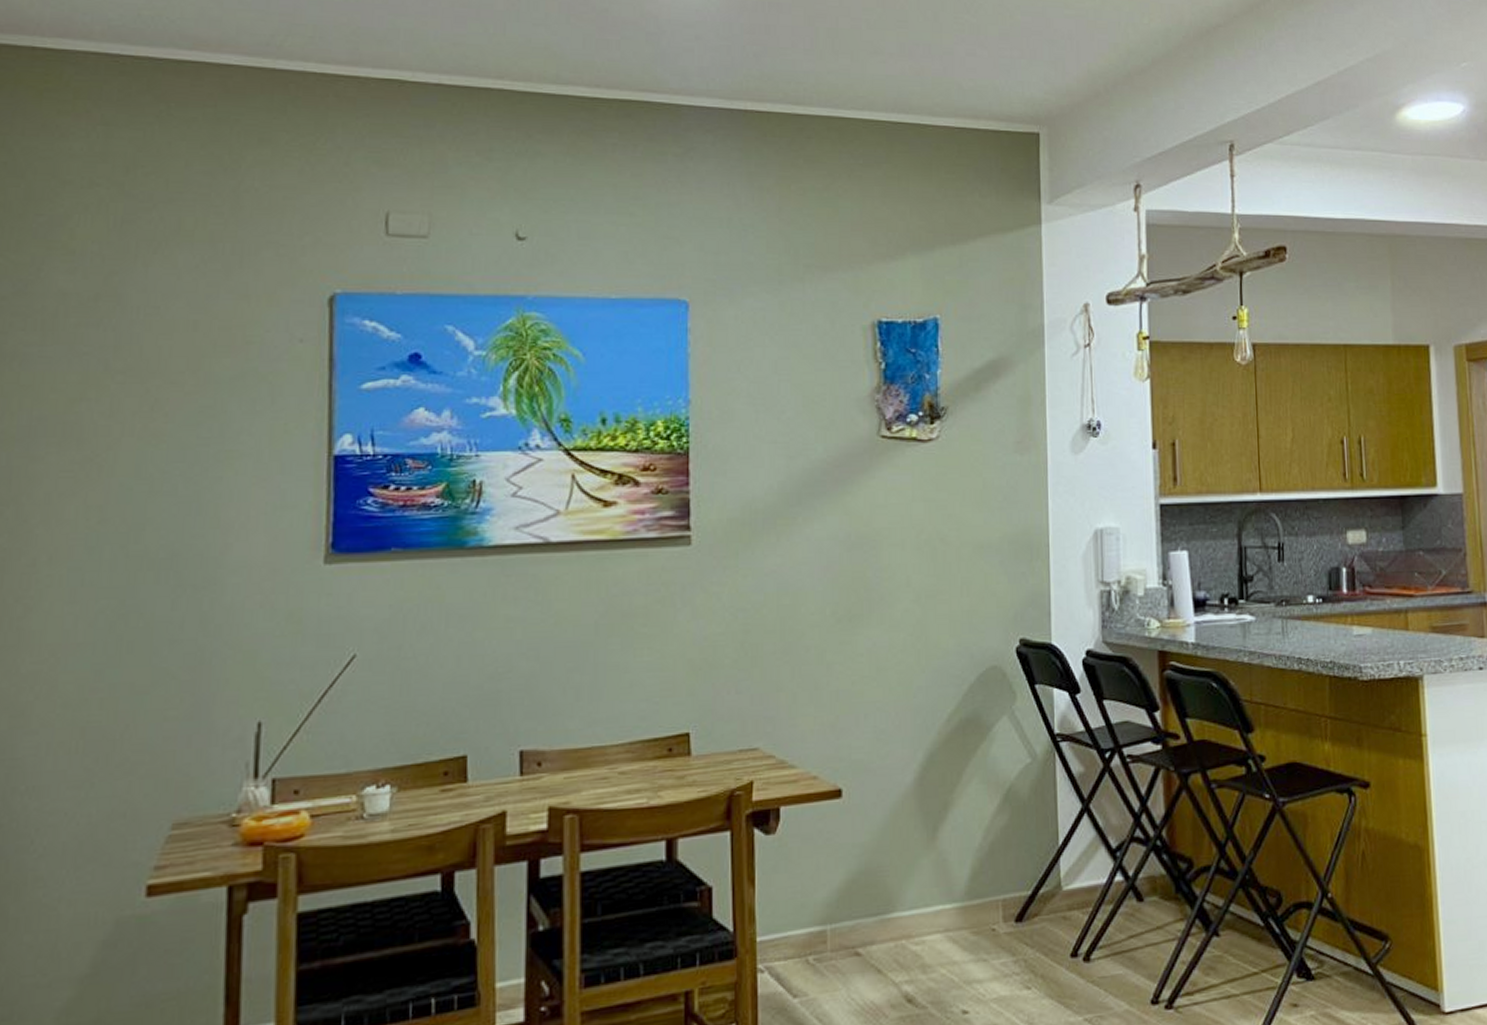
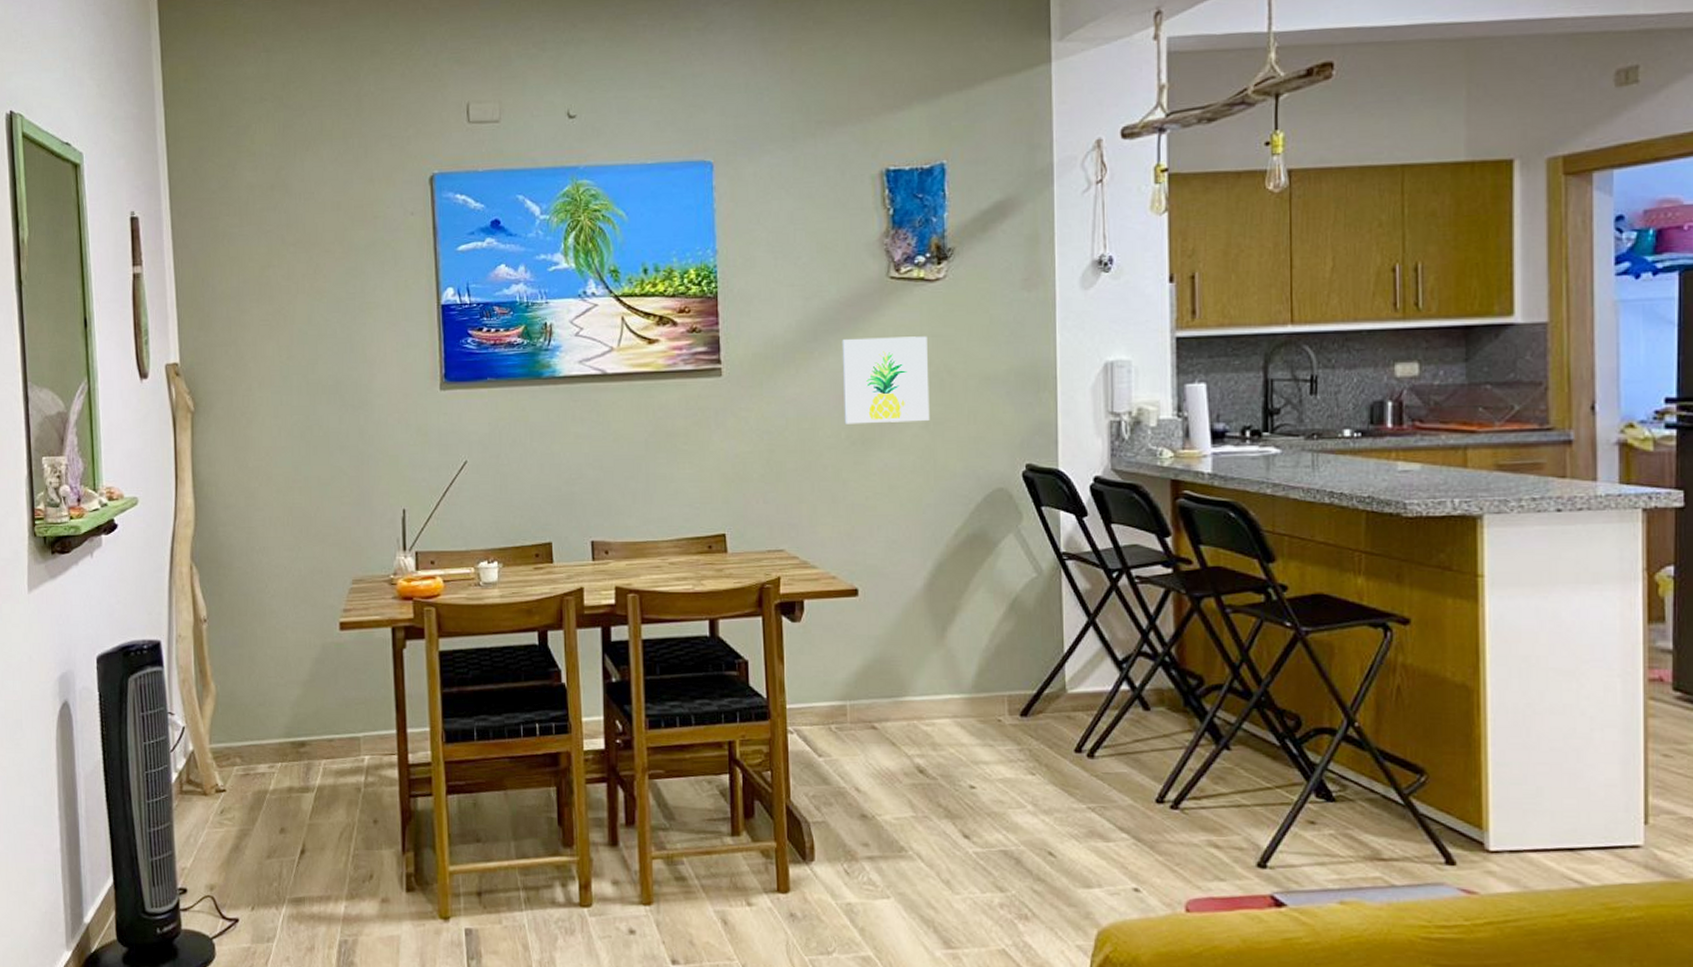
wall art: none [828,501,922,599] -> present [842,336,930,425]

